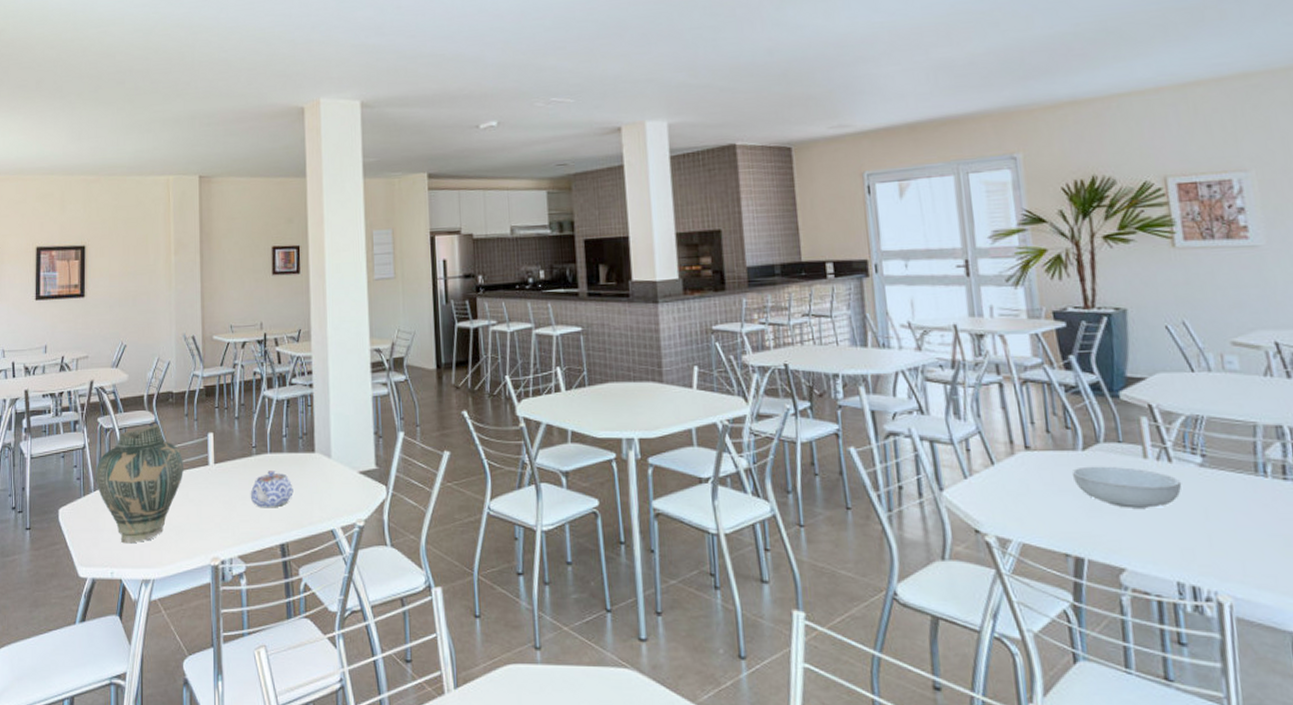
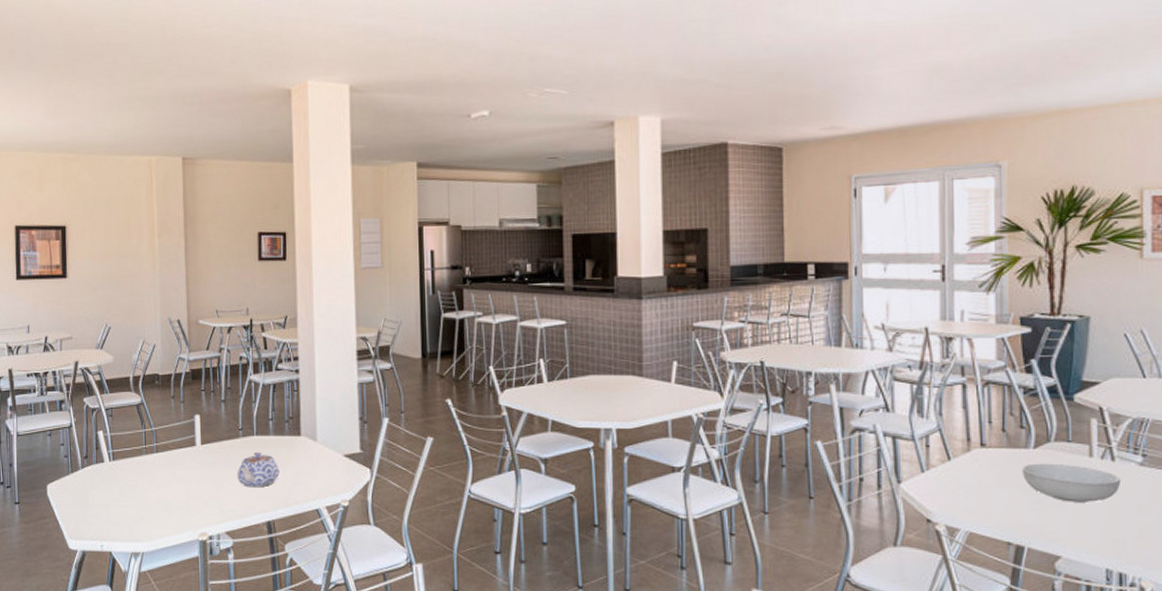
vase: present [95,425,183,544] -> none [83,406,171,519]

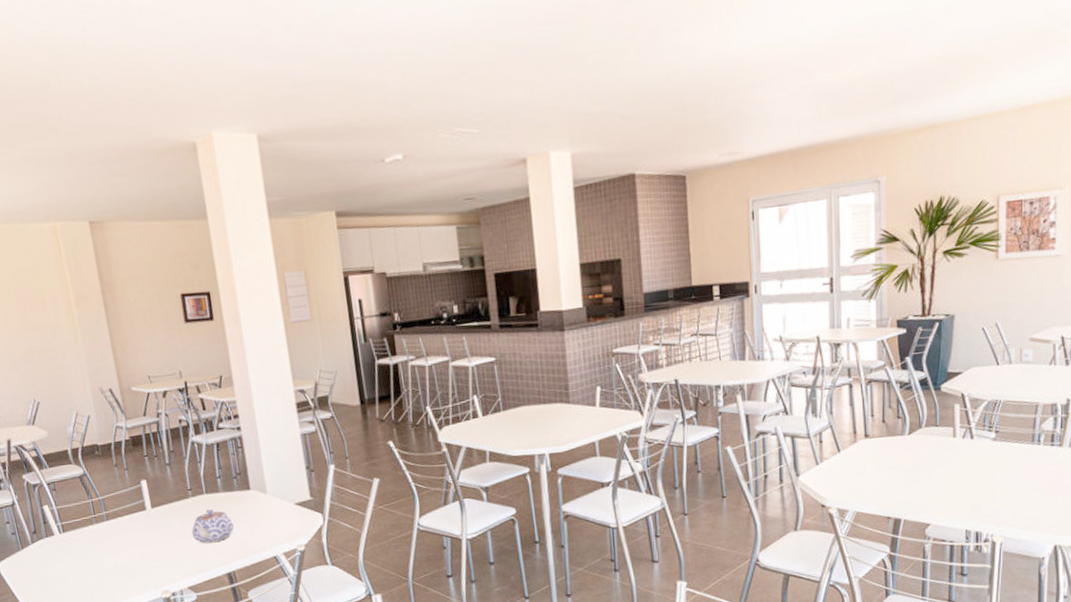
serving bowl: present [1021,463,1122,502] -> none [898,445,979,478]

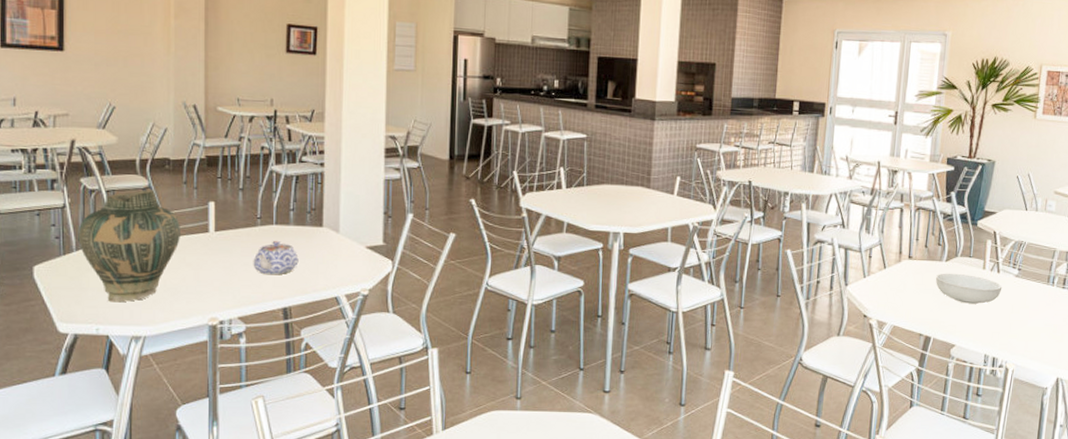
vase: none [29,477,122,588] -> present [78,190,180,303]
serving bowl: none [898,445,979,478] -> present [935,273,1002,304]

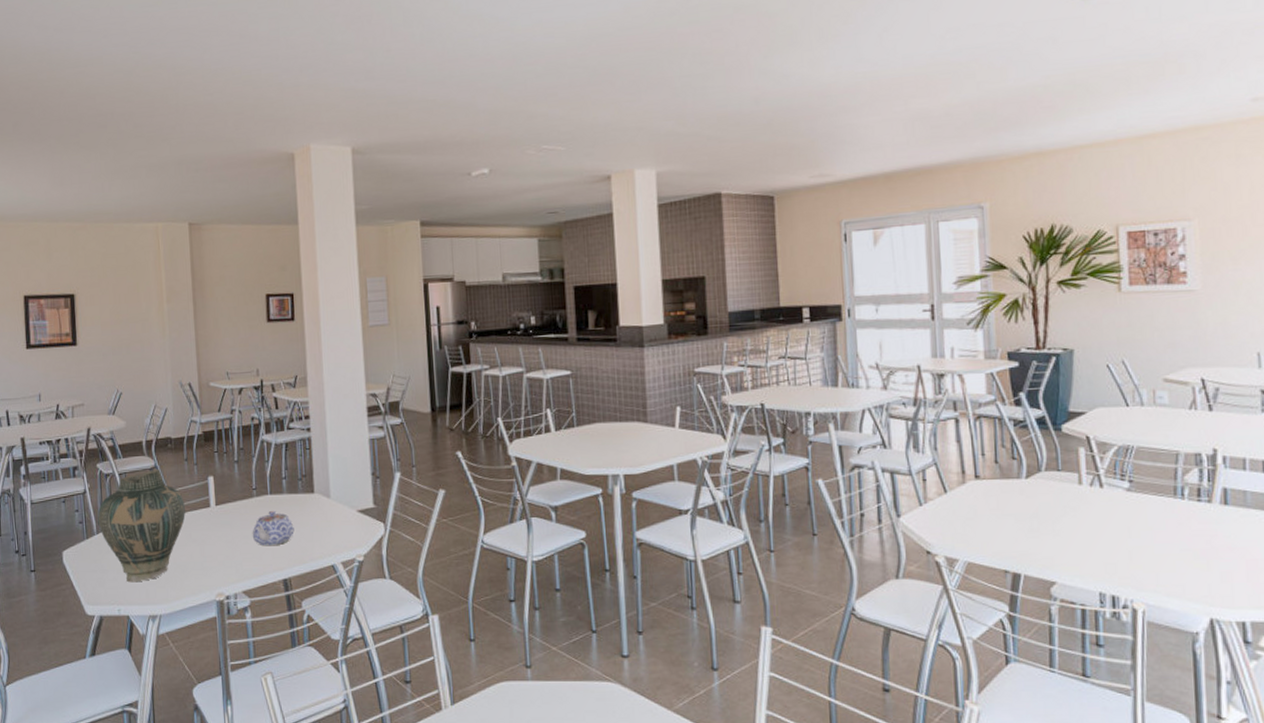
serving bowl: present [935,273,1002,304] -> none [1015,492,1110,529]

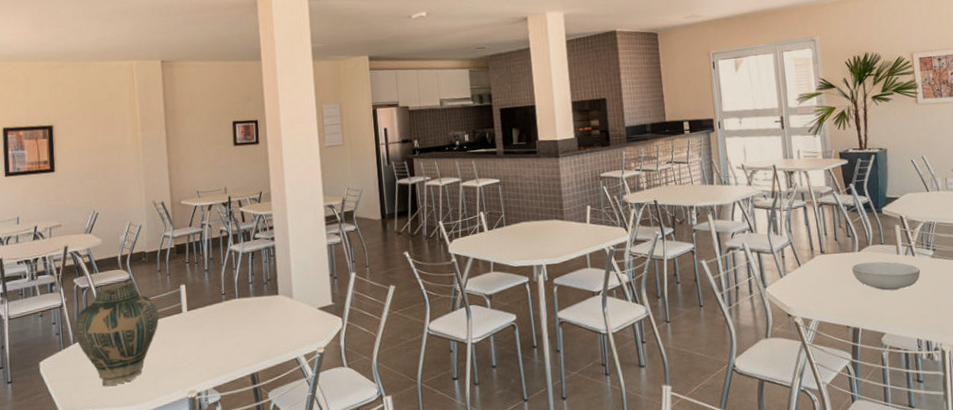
teapot: present [252,510,295,547] -> none [221,312,261,345]
serving bowl: none [1015,492,1110,529] -> present [851,261,921,291]

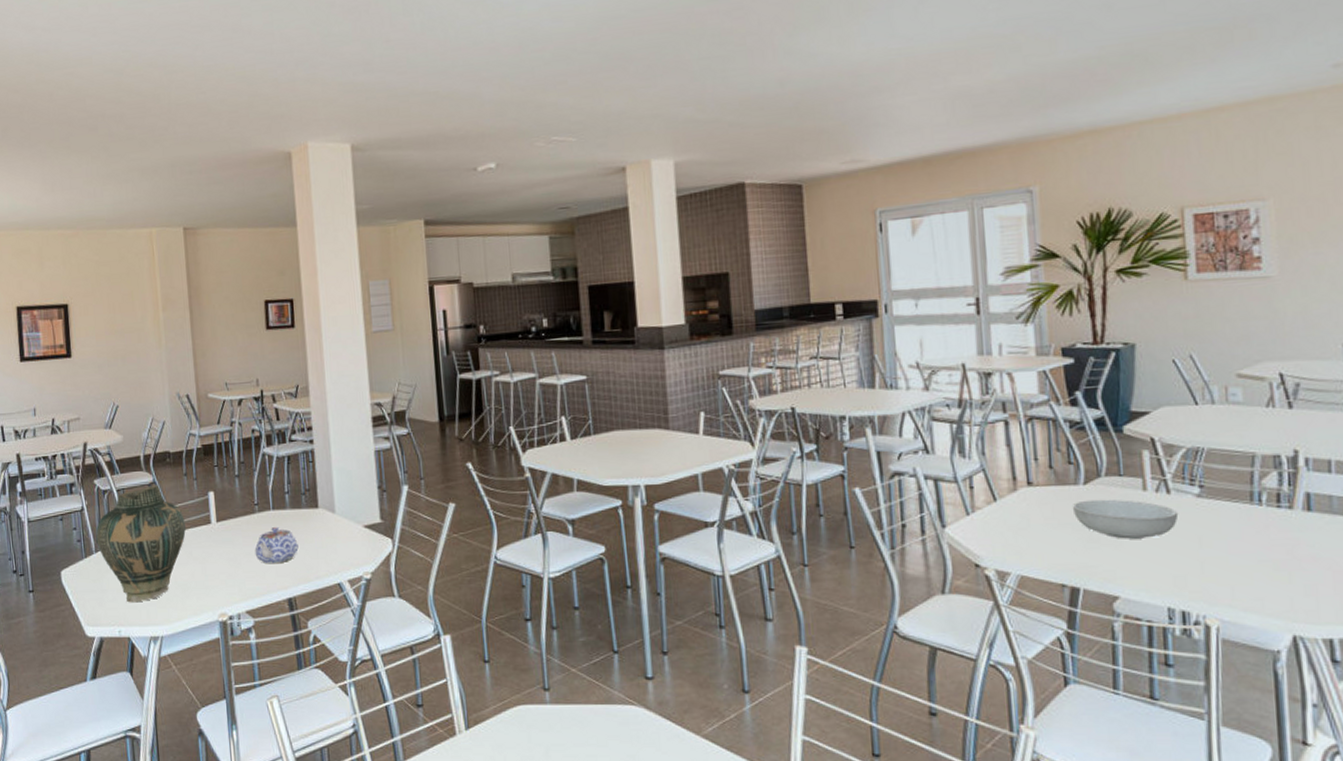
teapot: none [221,312,261,345] -> present [255,526,299,564]

